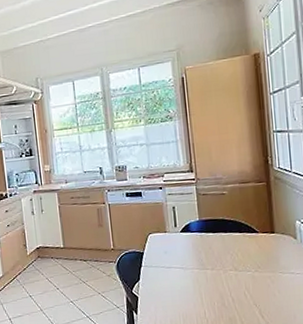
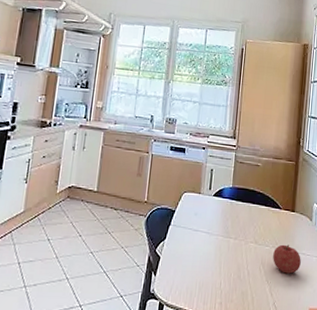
fruit: none [257,266,291,295] -> present [273,244,301,274]

